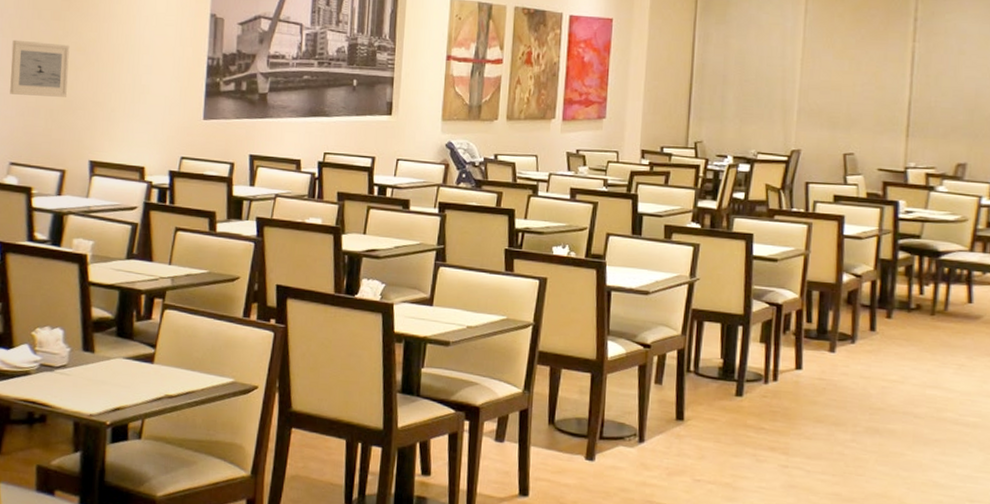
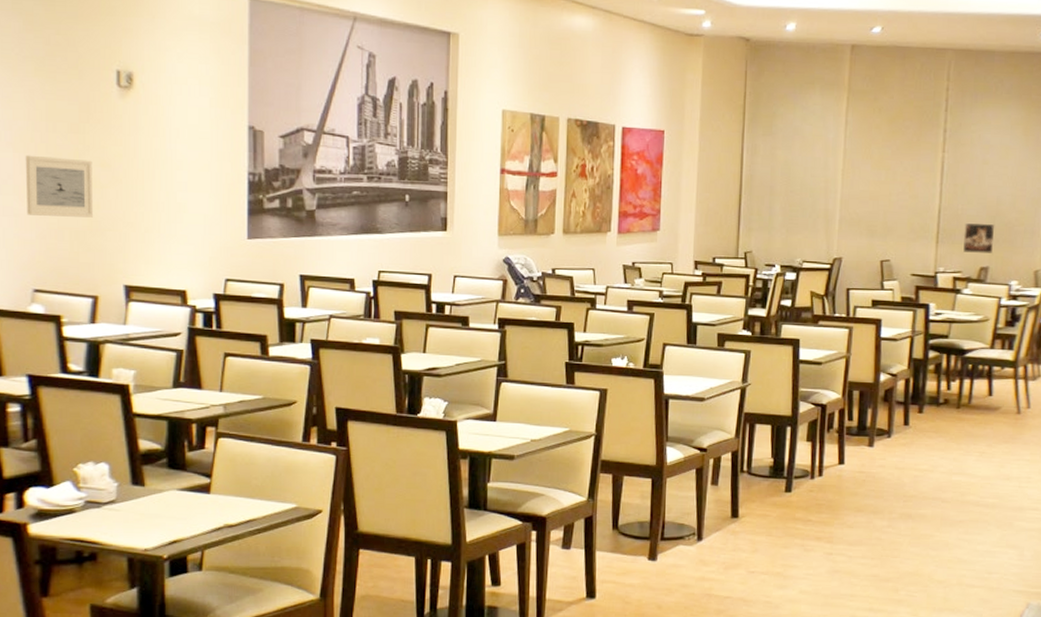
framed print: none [937,116,974,149] -> present [963,223,995,253]

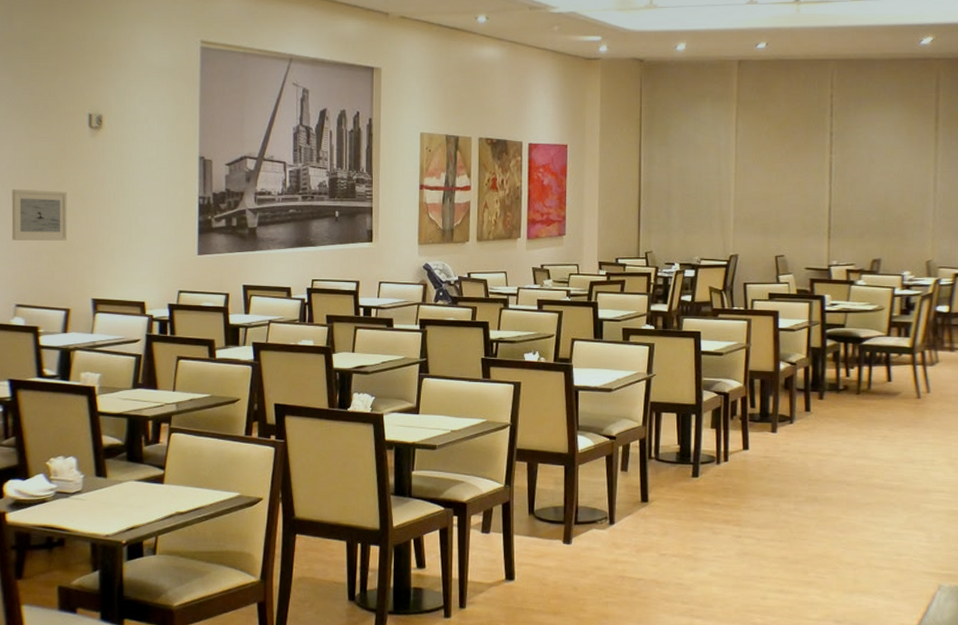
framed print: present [963,223,995,253] -> none [854,218,885,246]

